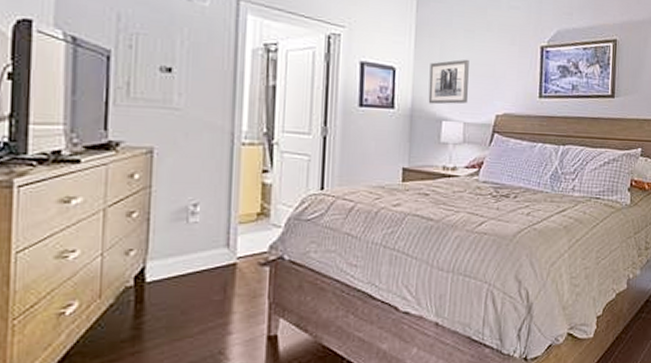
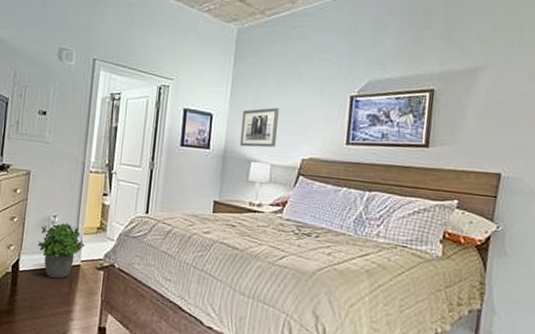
potted plant: none [173,211,242,286] -> present [38,222,85,279]

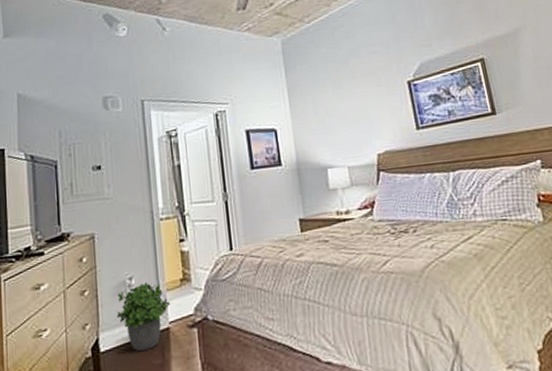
wall art: present [239,107,279,148] -> none [306,108,348,156]

